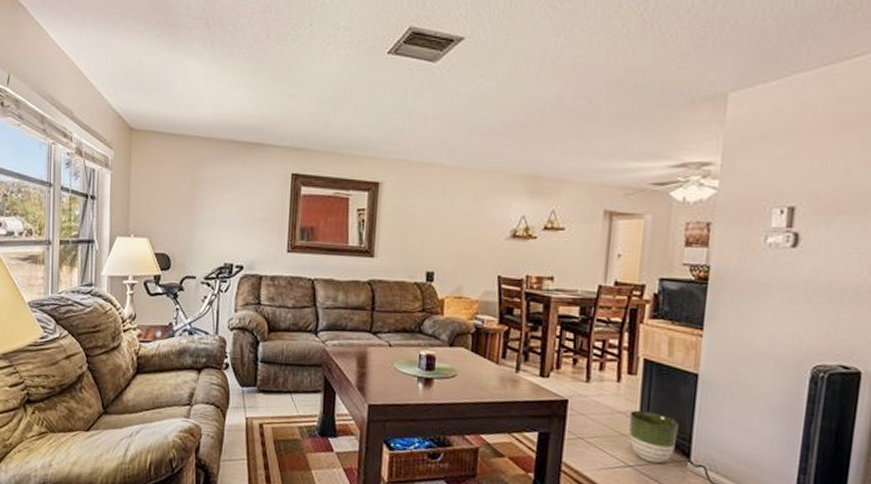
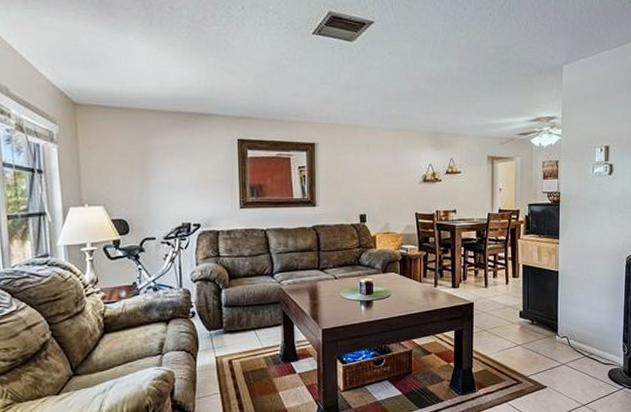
planter: present [629,410,679,464] -> none [516,303,549,340]

